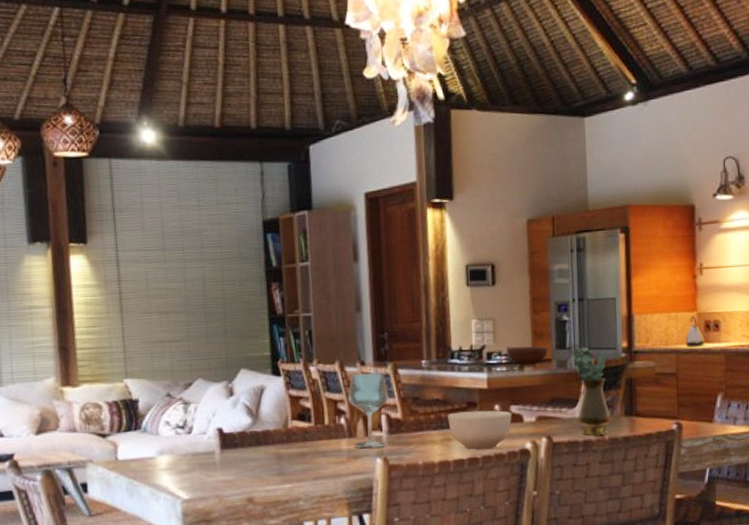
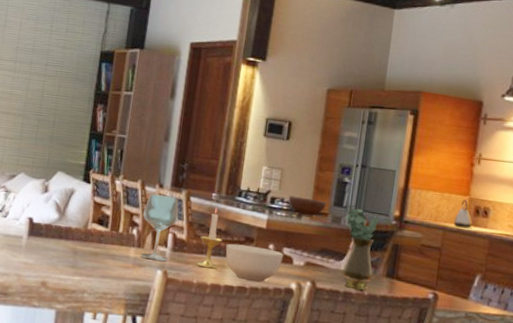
candlestick: none [417,375,443,445] -> present [196,207,222,269]

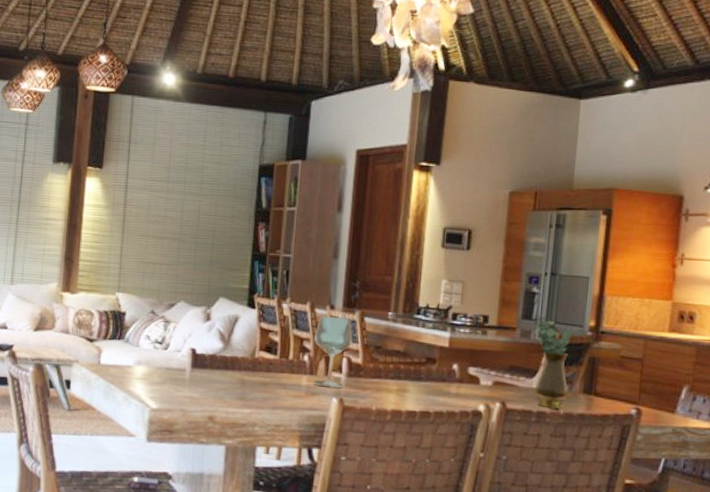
candlestick: present [196,207,222,269] -> none [375,327,402,394]
bowl: present [225,243,284,282] -> none [405,365,470,405]
bowl: present [289,195,327,218] -> none [472,310,515,333]
kettle: present [453,199,473,229] -> none [656,304,677,336]

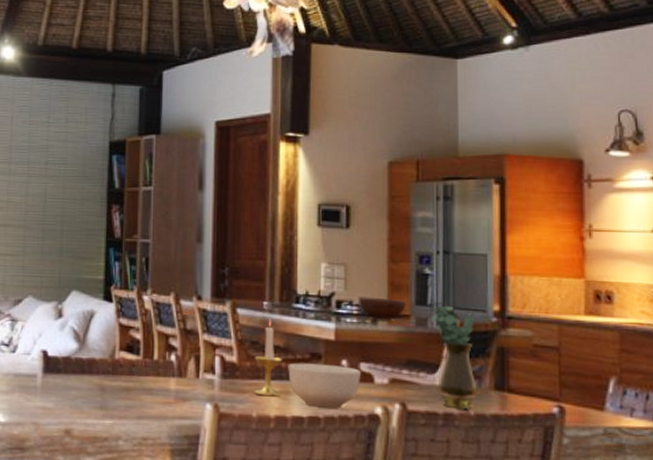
wine glass: present [313,316,353,388] -> none [181,308,225,392]
candlestick: none [375,327,402,394] -> present [254,318,282,397]
bowl: none [405,365,470,405] -> present [288,362,362,409]
bowl: none [472,310,515,333] -> present [359,296,407,322]

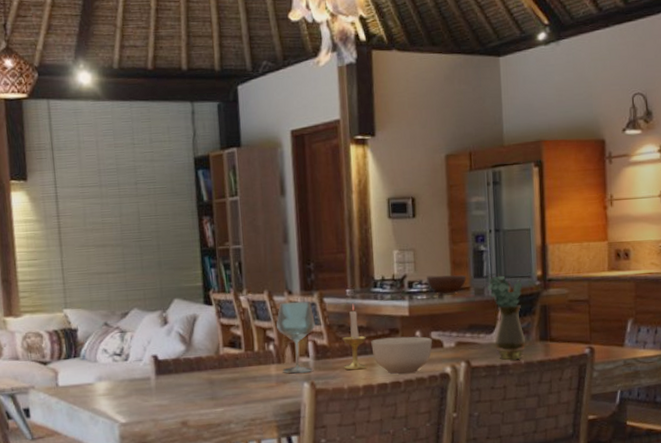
wine glass: none [181,308,225,392] -> present [276,301,315,374]

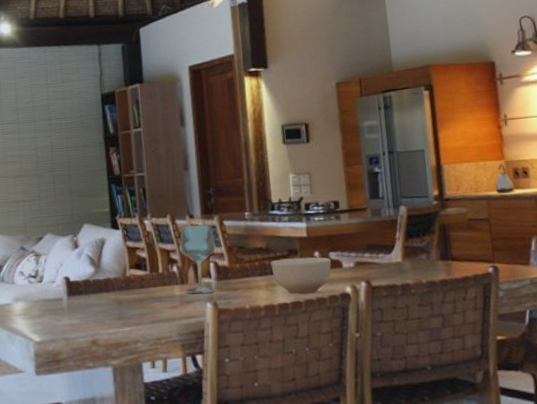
candlestick: present [342,303,367,370] -> none [242,225,268,291]
bowl: present [427,275,467,296] -> none [323,196,363,217]
vase: present [486,270,526,361] -> none [382,191,427,280]
kettle: none [597,245,616,275] -> present [495,164,515,194]

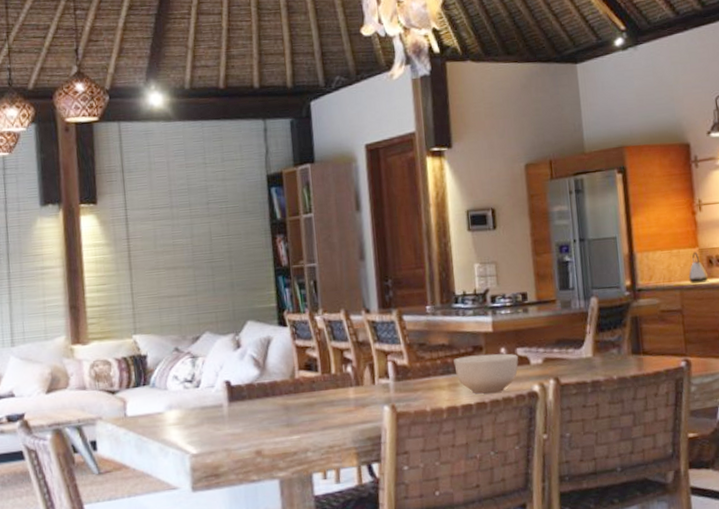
wine glass: present [179,224,216,294] -> none [354,320,395,397]

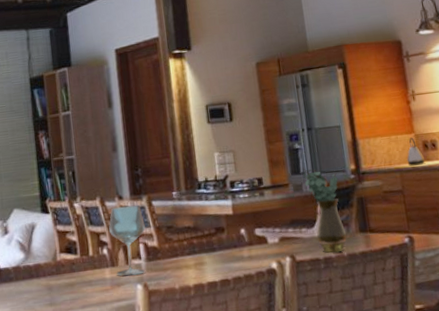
wine glass: none [354,320,395,397] -> present [109,205,146,277]
bowl: present [453,353,519,394] -> none [198,233,257,272]
vase: none [573,282,618,376] -> present [303,167,347,253]

